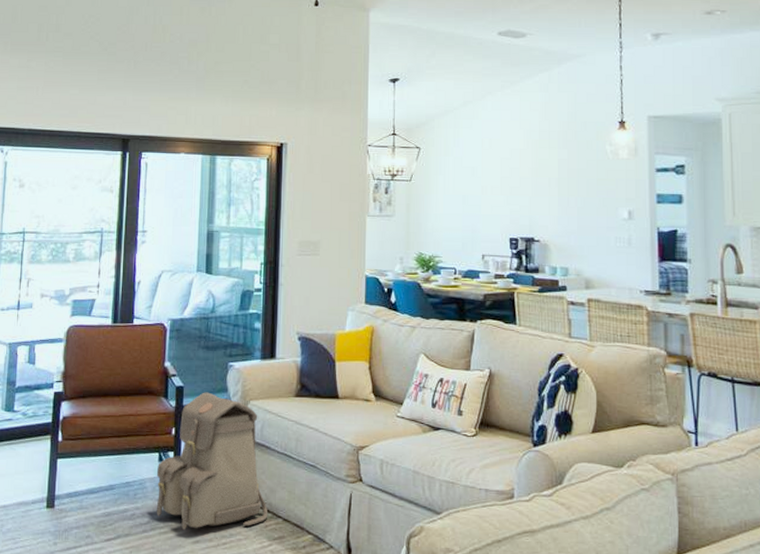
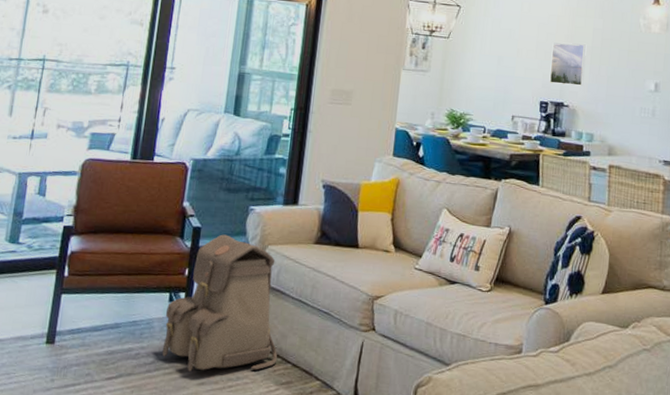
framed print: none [517,175,553,220] -> present [549,42,587,86]

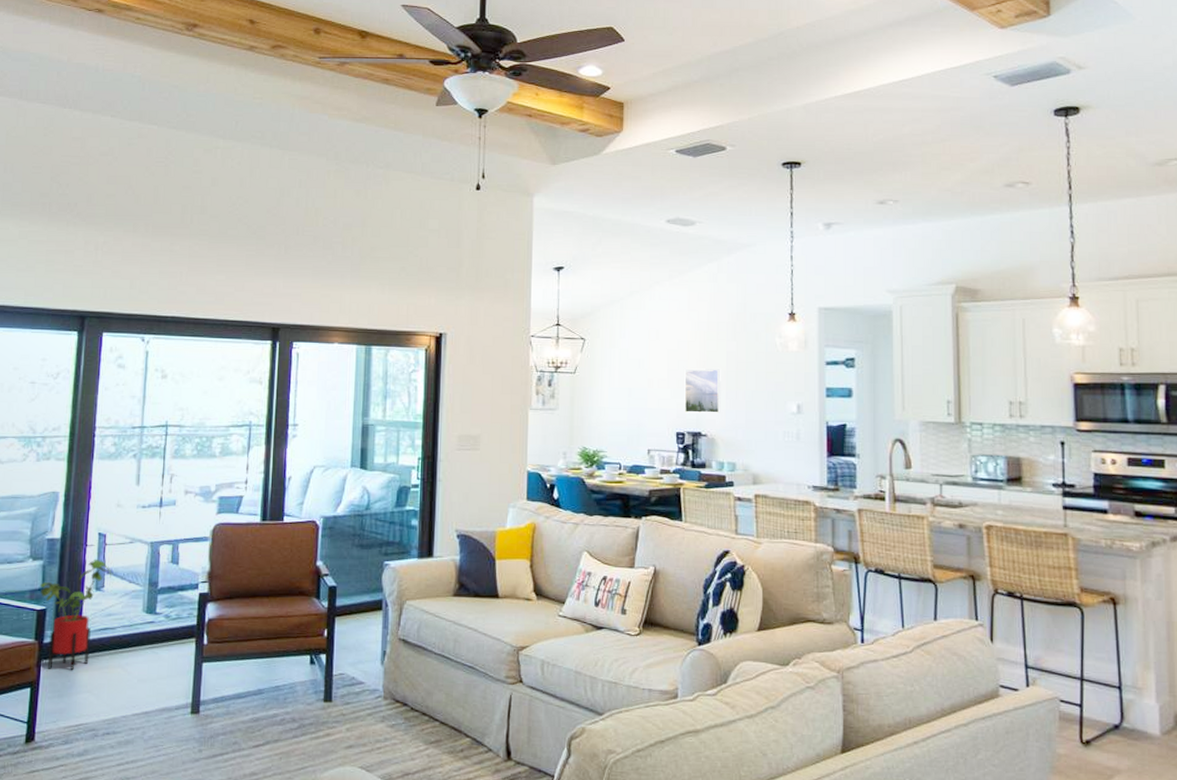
backpack: present [162,234,277,372] -> none [307,592,424,735]

